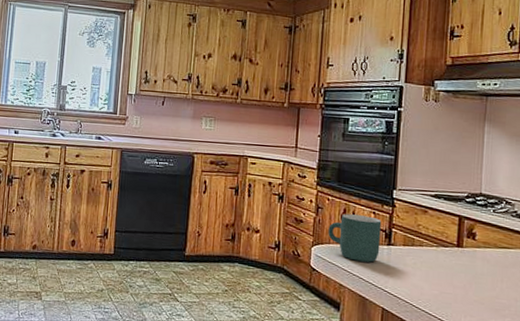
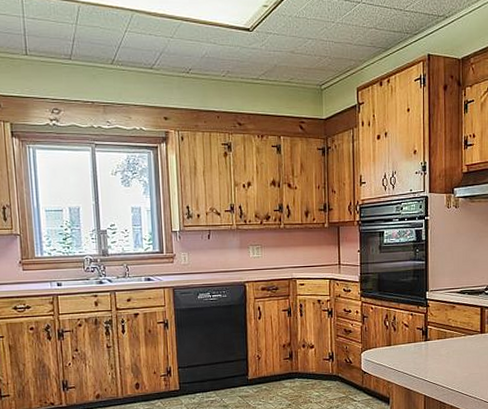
mug: present [328,214,382,263] -> none [374,318,419,359]

